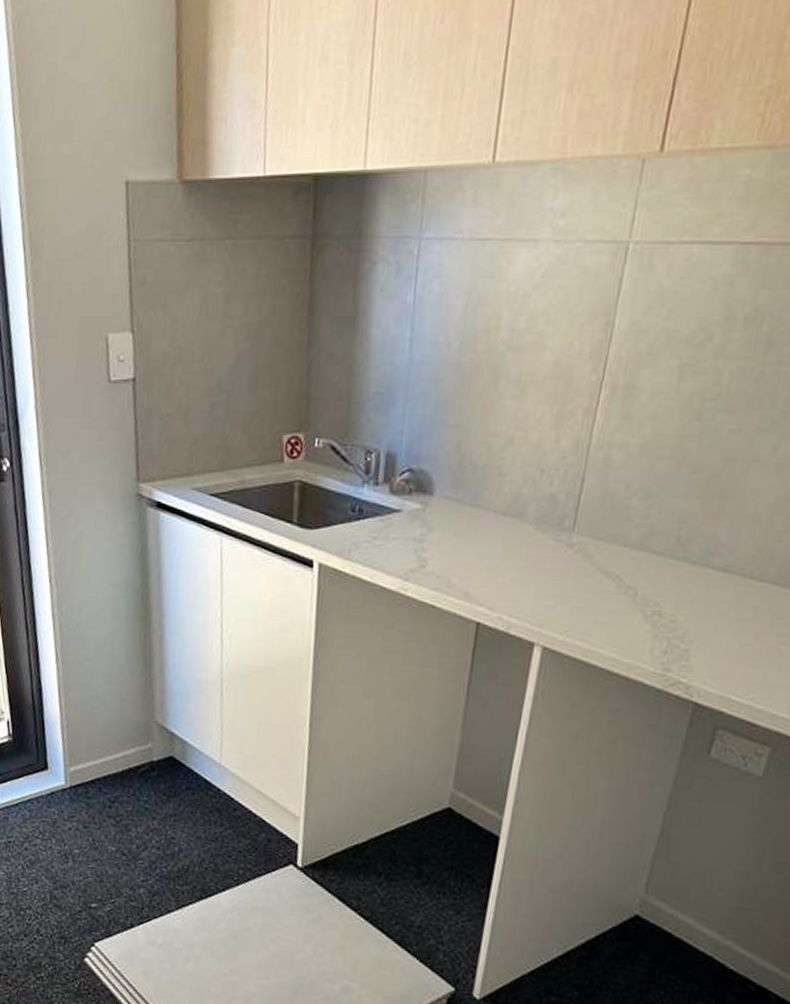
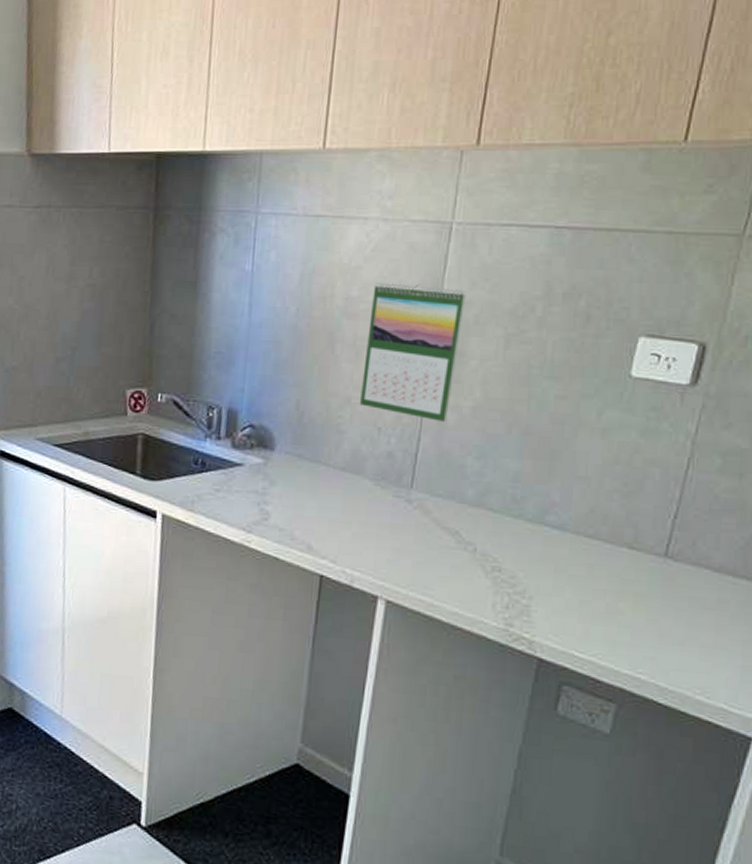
calendar: none [523,312,640,461] -> present [360,283,466,422]

